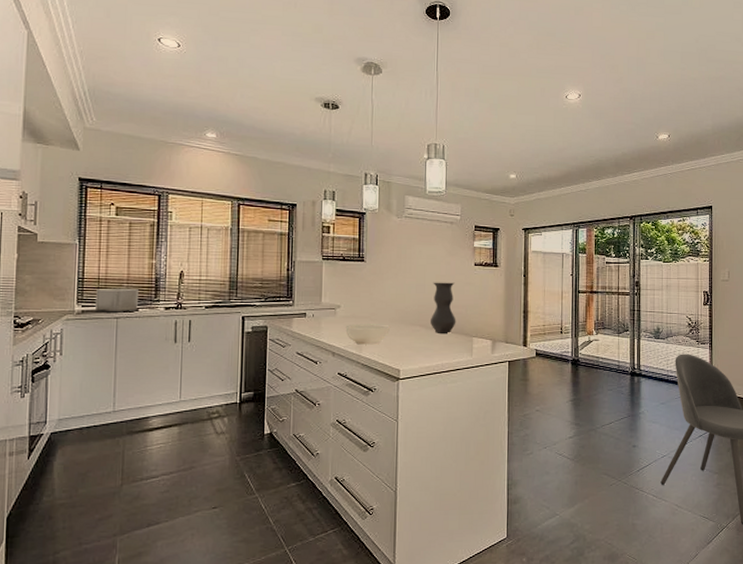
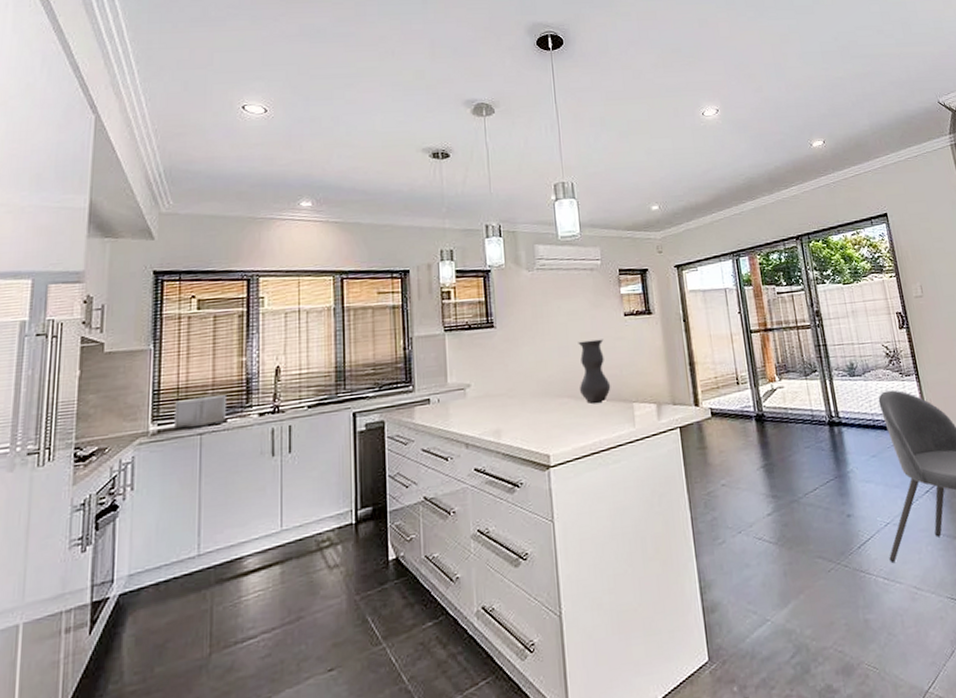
bowl: present [345,324,391,345] -> none [479,400,533,430]

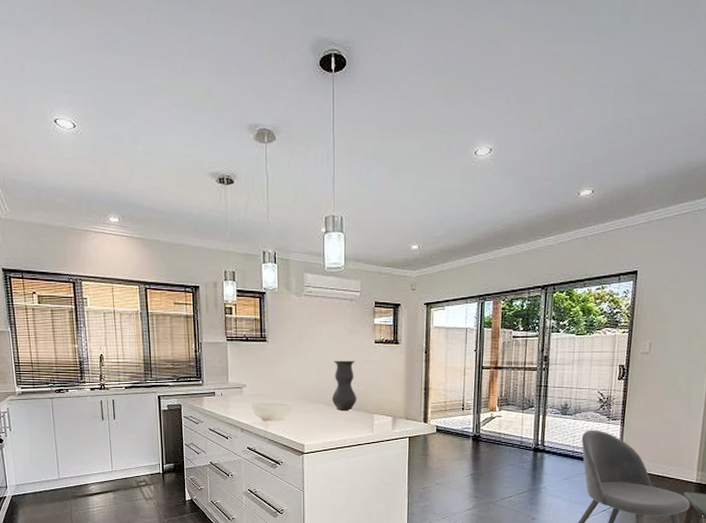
toaster: present [174,395,226,430] -> none [31,372,68,393]
bowl: none [479,400,533,430] -> present [252,402,294,422]

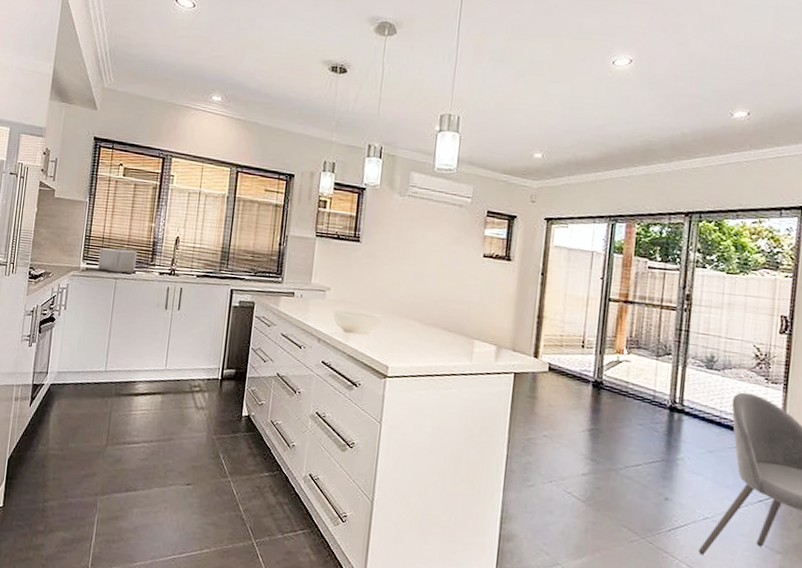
toaster: none [31,372,68,393] -> present [98,248,137,274]
vase: present [331,360,357,410] -> none [426,271,459,332]

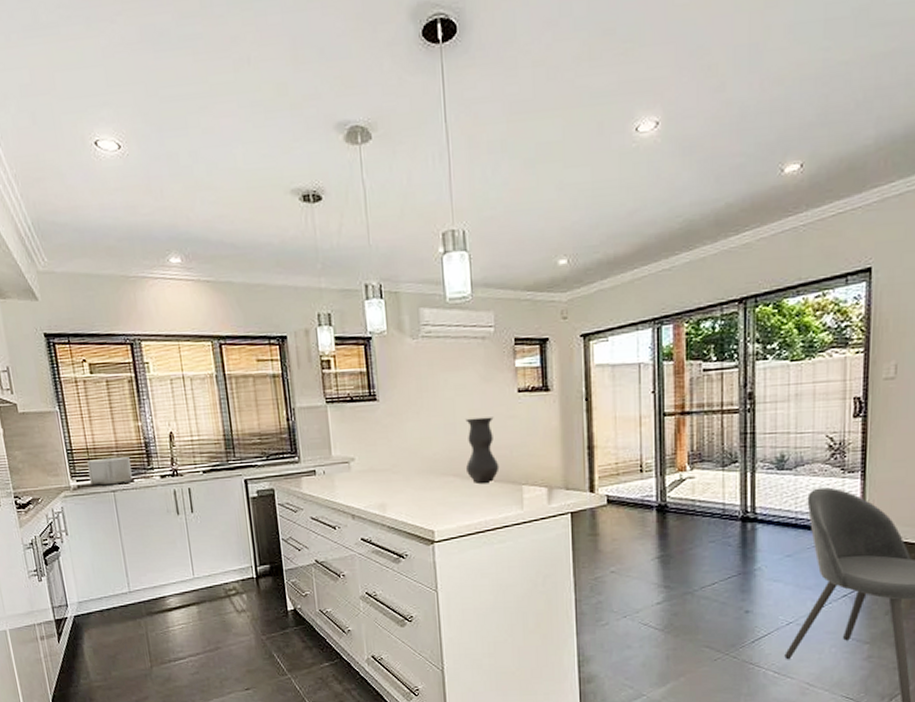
bowl: present [333,309,383,335] -> none [363,476,418,504]
vase: none [426,271,459,332] -> present [465,417,500,483]

